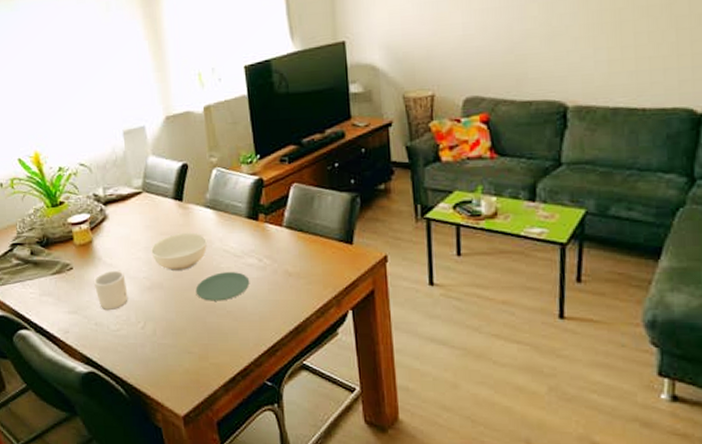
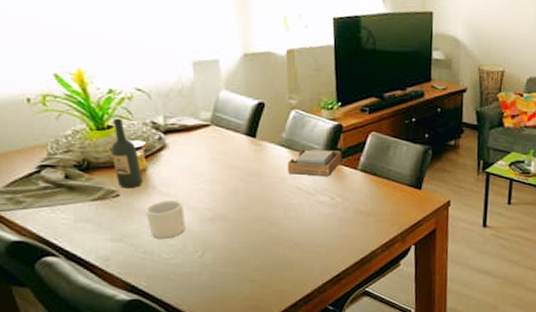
wine bottle: none [63,194,90,261] -> present [111,118,143,189]
bowl: present [151,232,208,270] -> none [216,168,280,204]
plate: present [195,272,249,301] -> none [263,207,319,234]
napkin holder: none [213,207,266,237] -> present [287,148,342,177]

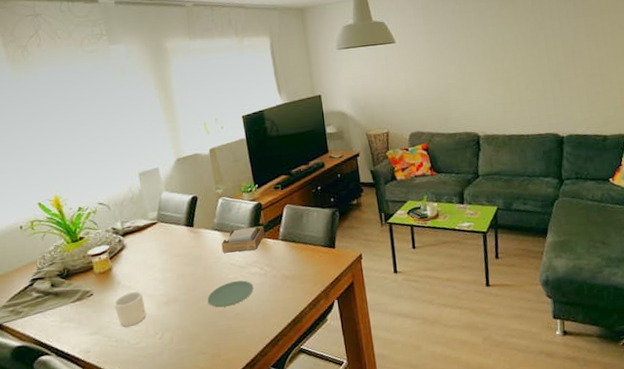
wine bottle: present [111,118,143,189] -> none [83,229,110,288]
plate: none [263,207,319,234] -> present [207,280,253,308]

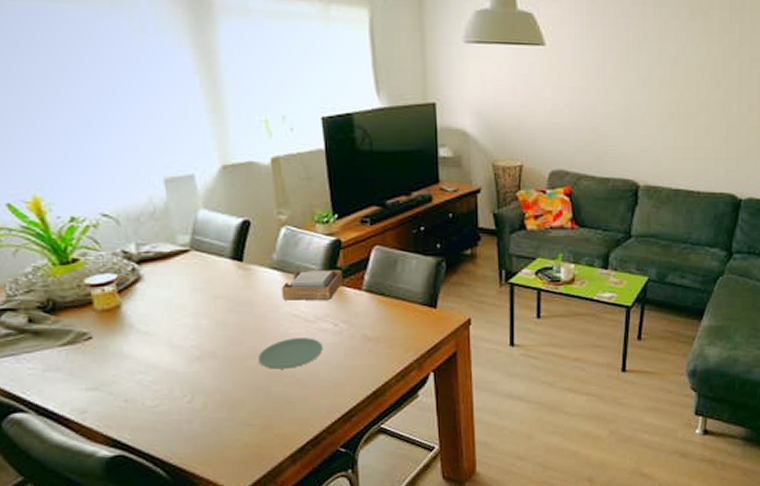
mug: present [113,290,147,327] -> none [122,338,171,384]

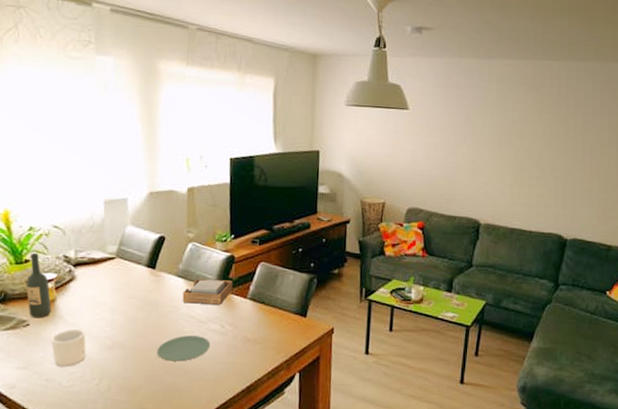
wine bottle: none [78,249,118,330] -> present [25,253,52,318]
mug: none [122,338,171,384] -> present [50,328,87,366]

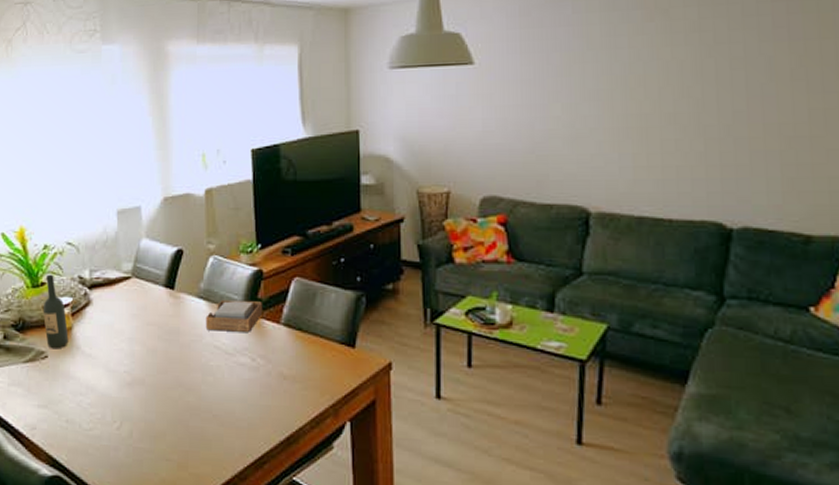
mug: present [50,328,87,366] -> none [69,361,106,406]
plate: present [157,335,210,362] -> none [180,371,239,403]

